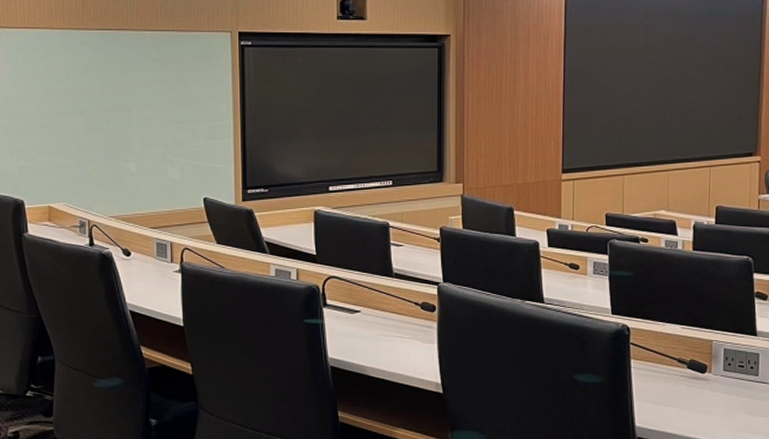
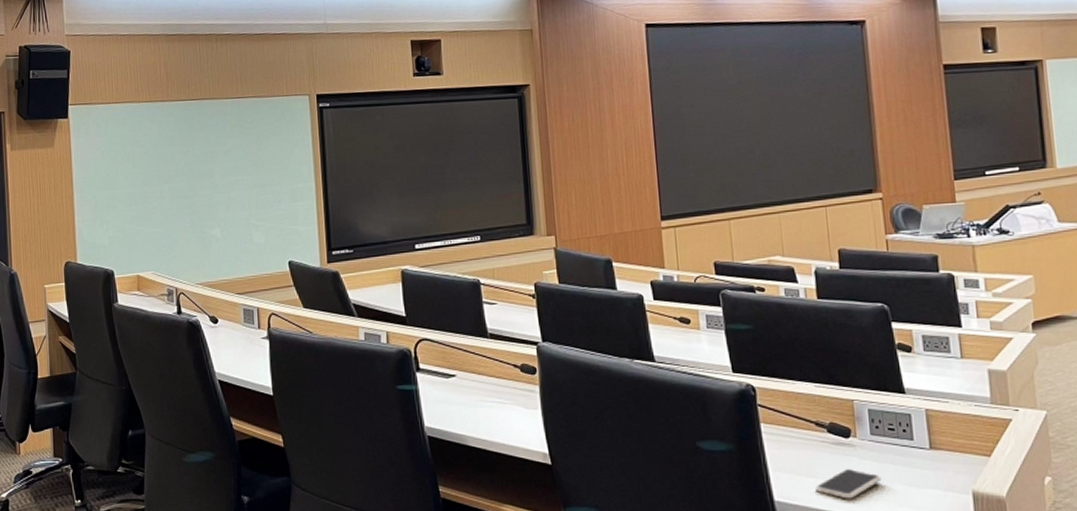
smartphone: none [670,400,728,425] -> present [814,469,882,499]

